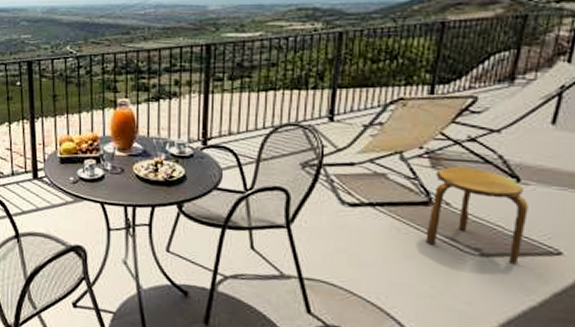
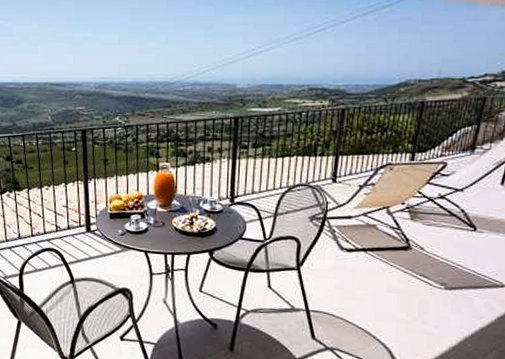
stool: present [425,167,528,265] -> none [404,219,482,296]

